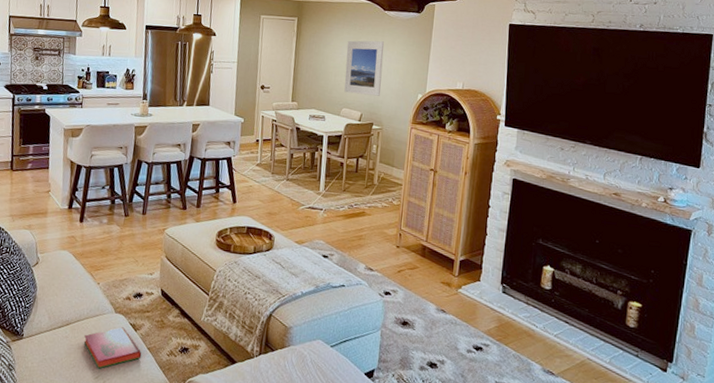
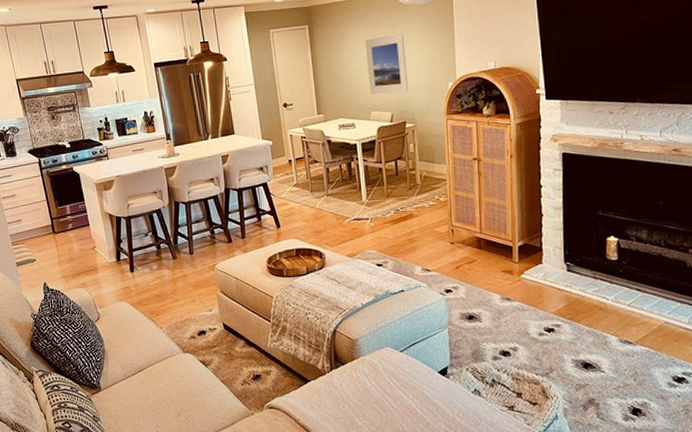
hardback book: present [83,327,142,369] -> none [158,365,217,407]

